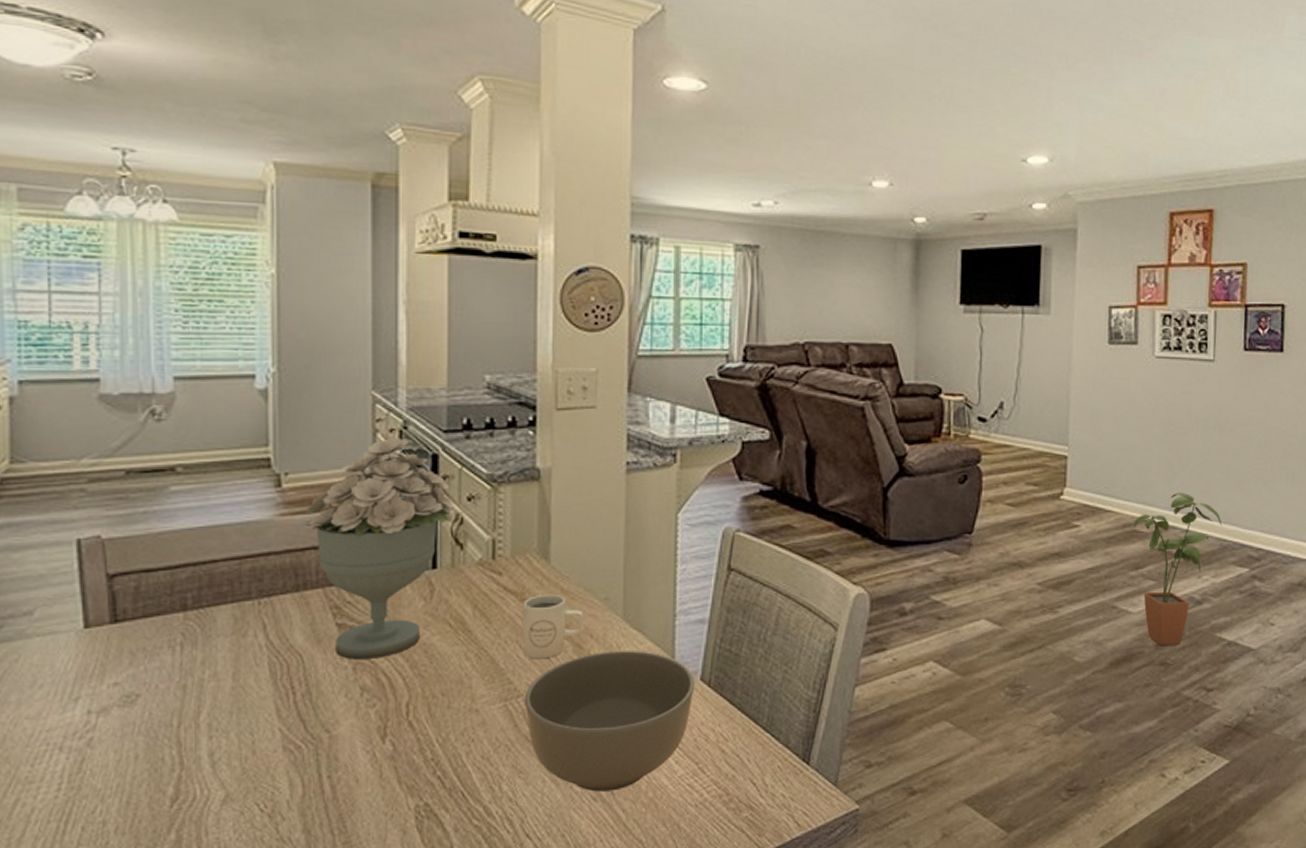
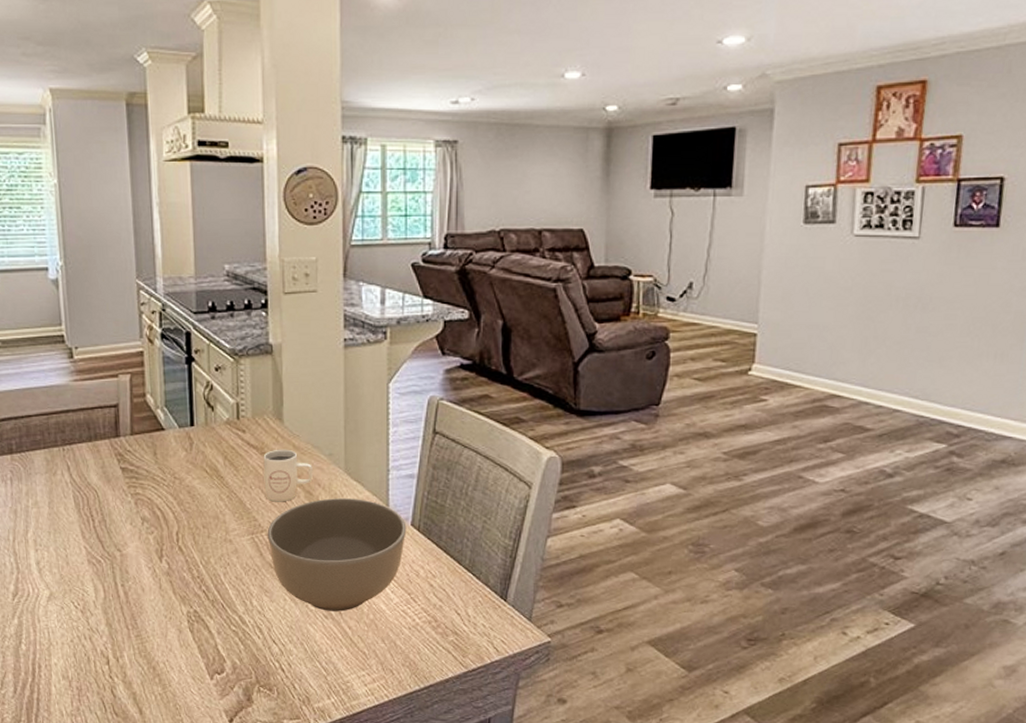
bouquet: present [304,437,455,659] -> none [92,317,206,496]
house plant: present [1133,492,1222,645] -> none [823,369,920,514]

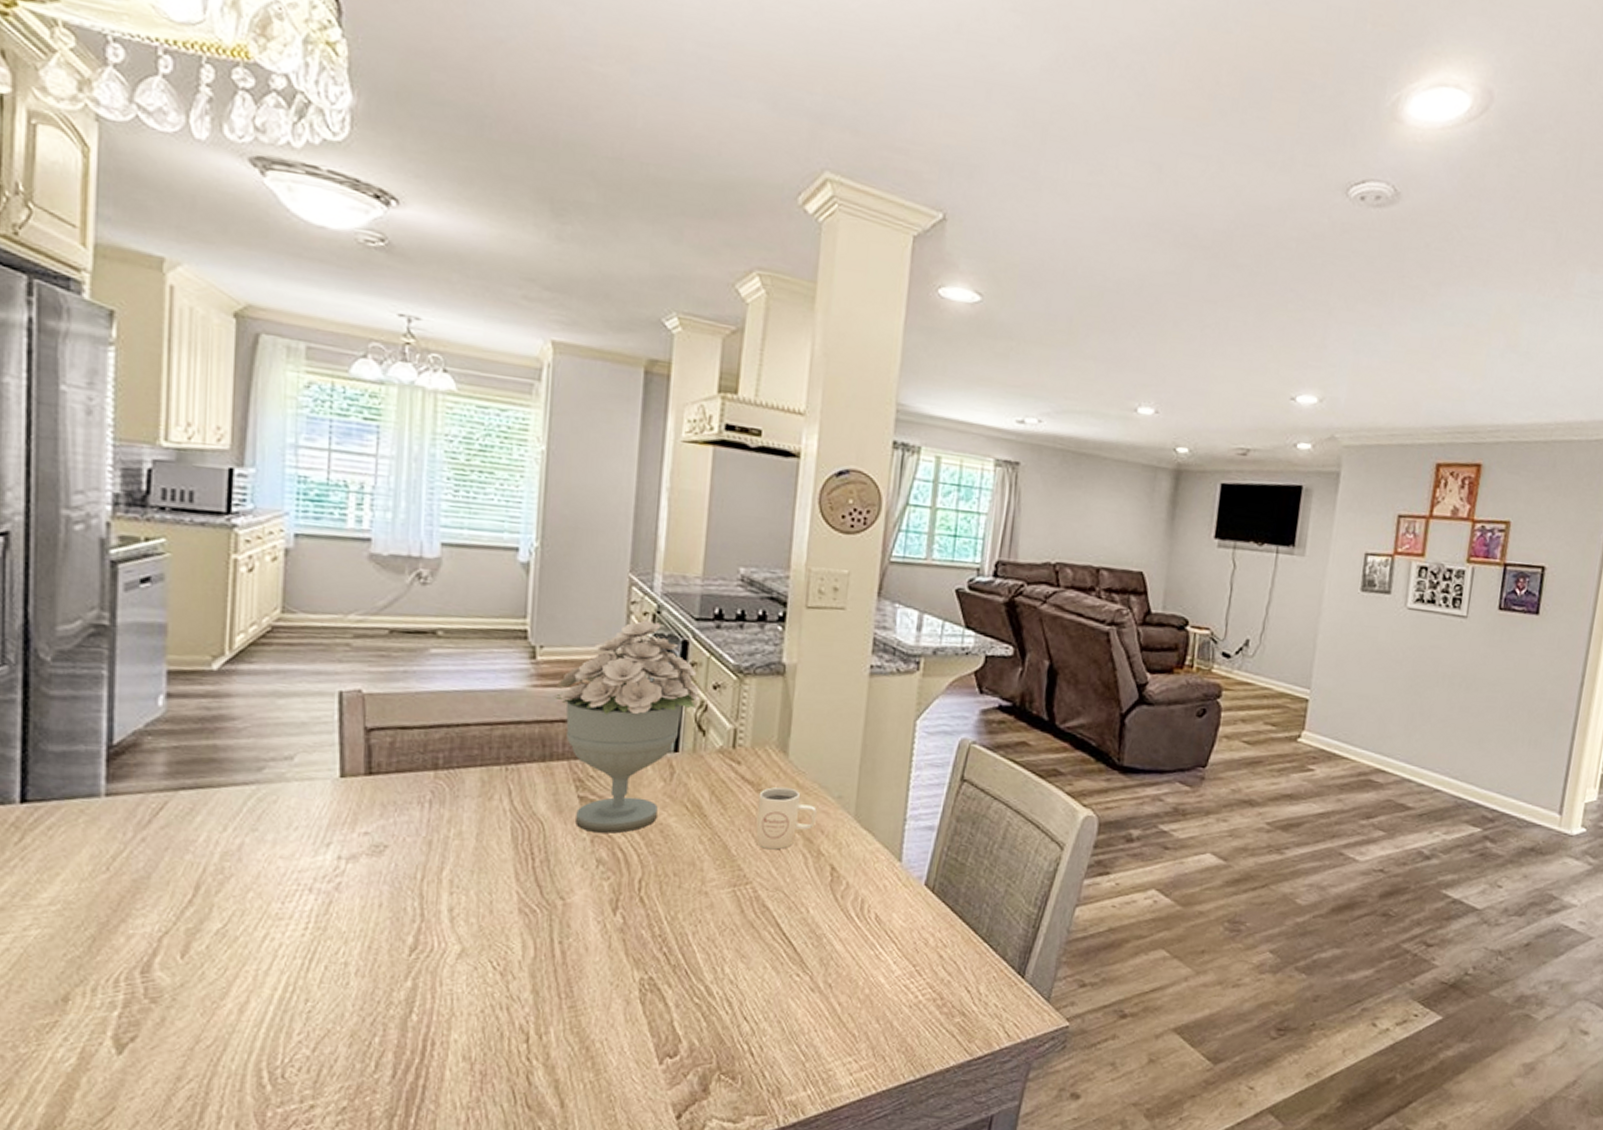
bouquet: none [92,317,206,496] -> present [554,620,700,834]
bowl: present [267,498,407,612] -> none [752,848,920,984]

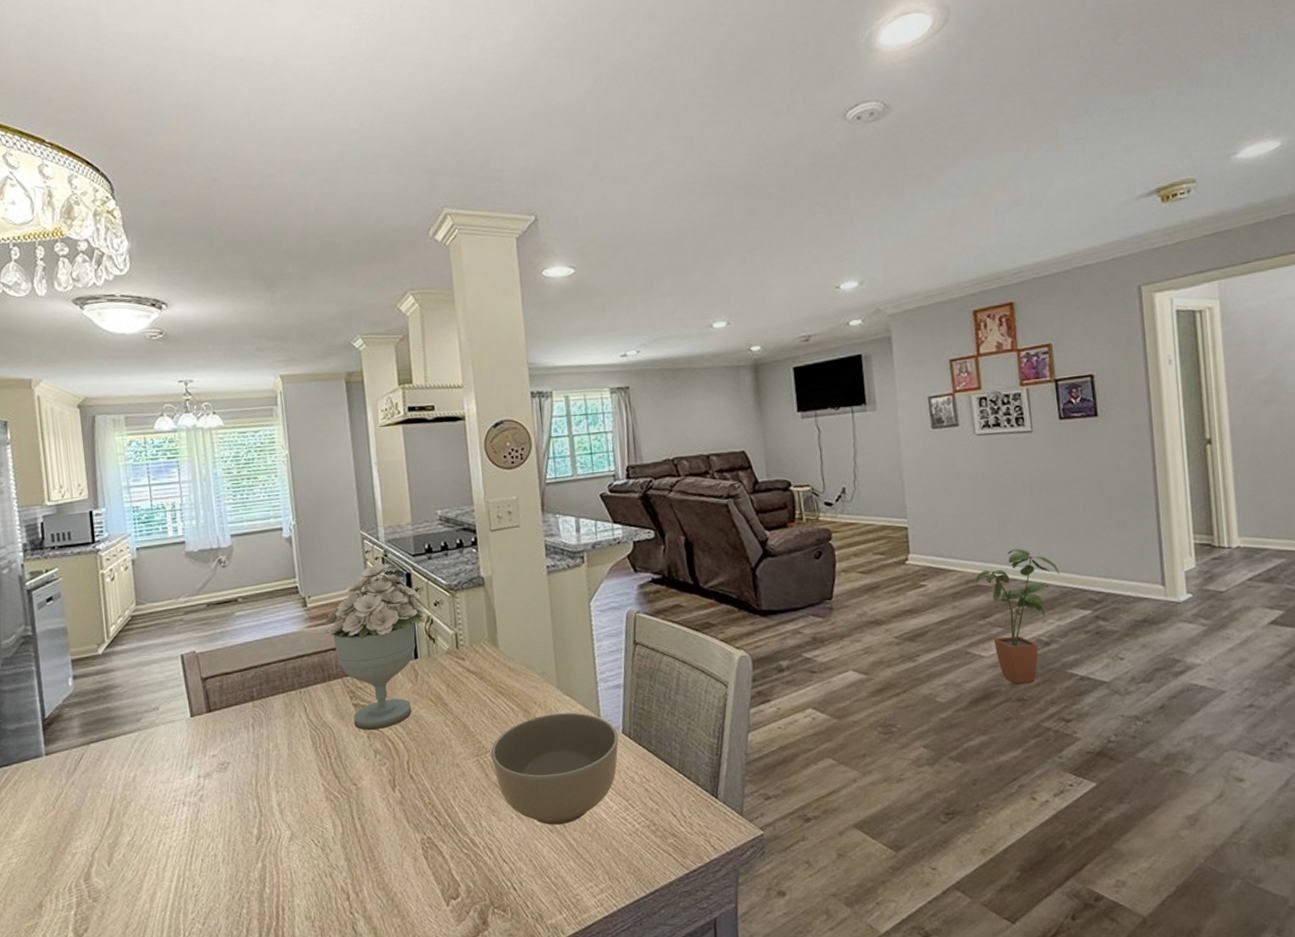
bowl: none [752,848,920,984] -> present [490,712,619,825]
mug: present [754,786,817,850] -> none [482,672,530,723]
house plant: none [1368,745,1459,898] -> present [975,548,1060,684]

